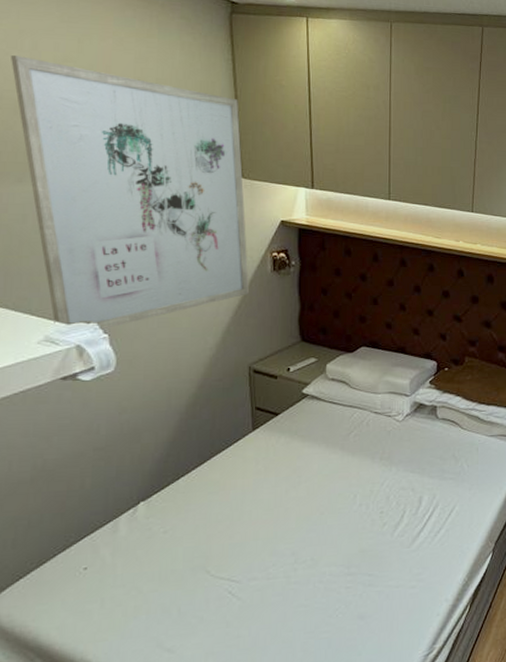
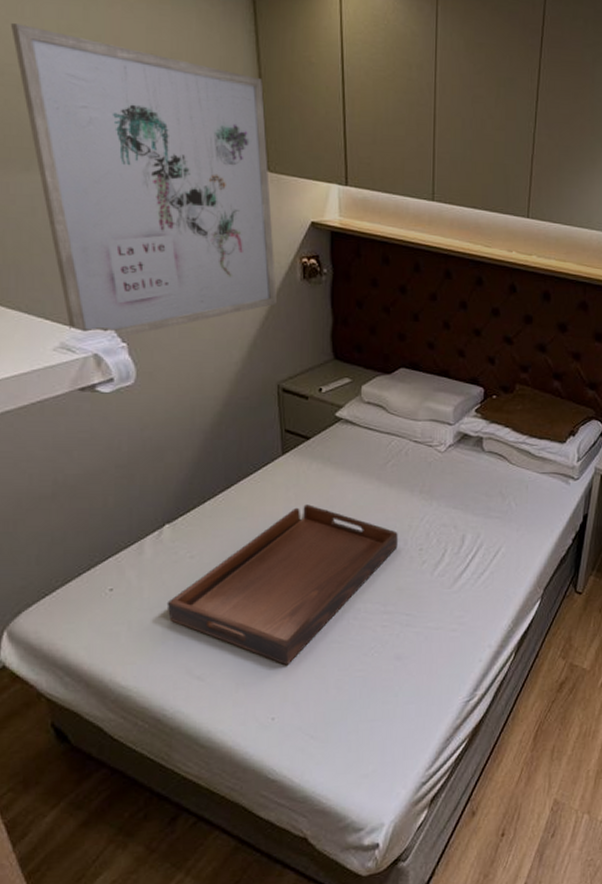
serving tray: none [139,476,360,632] -> present [167,504,398,666]

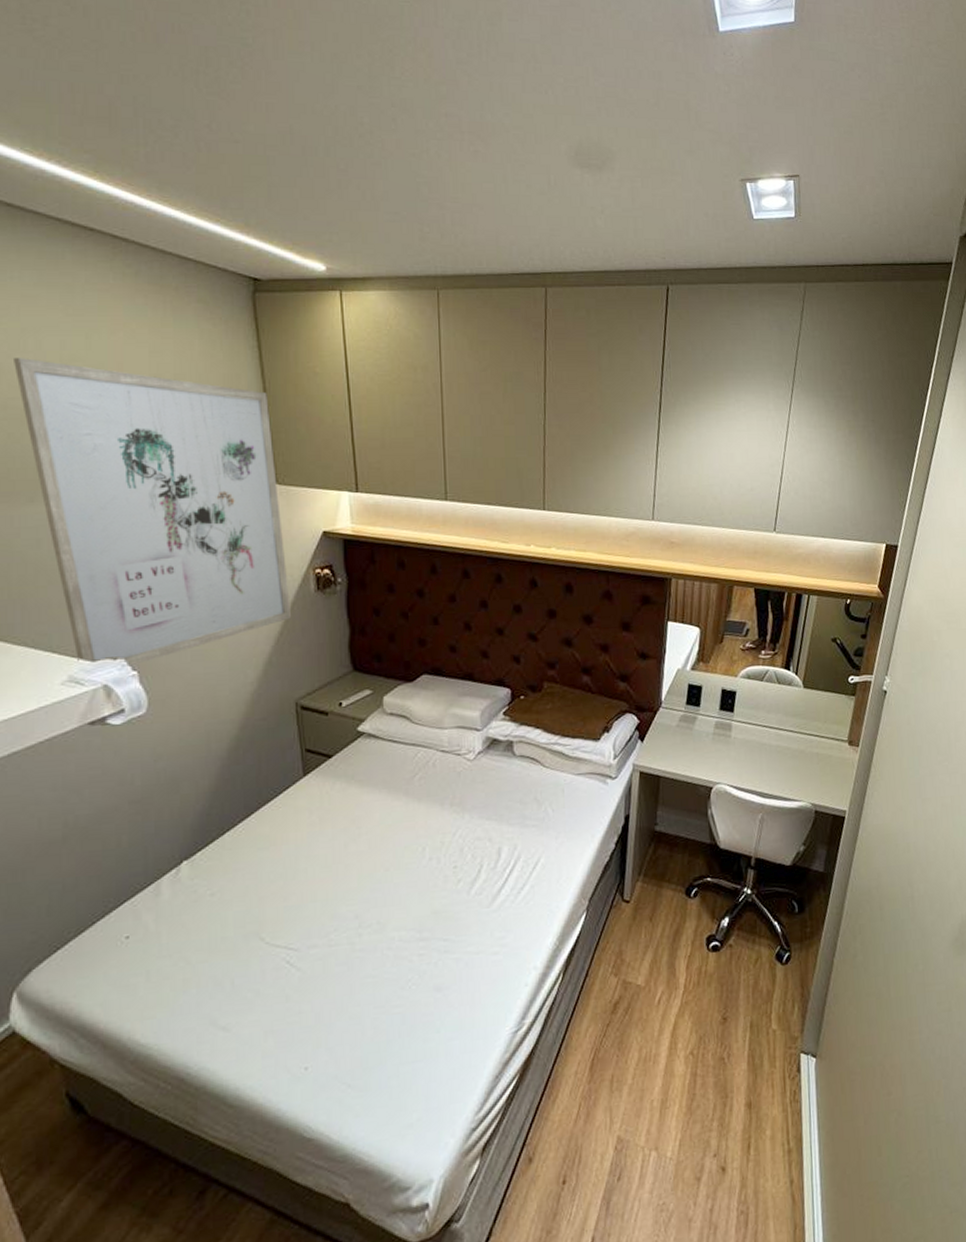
serving tray: present [167,504,398,666] -> none [187,827,430,1007]

